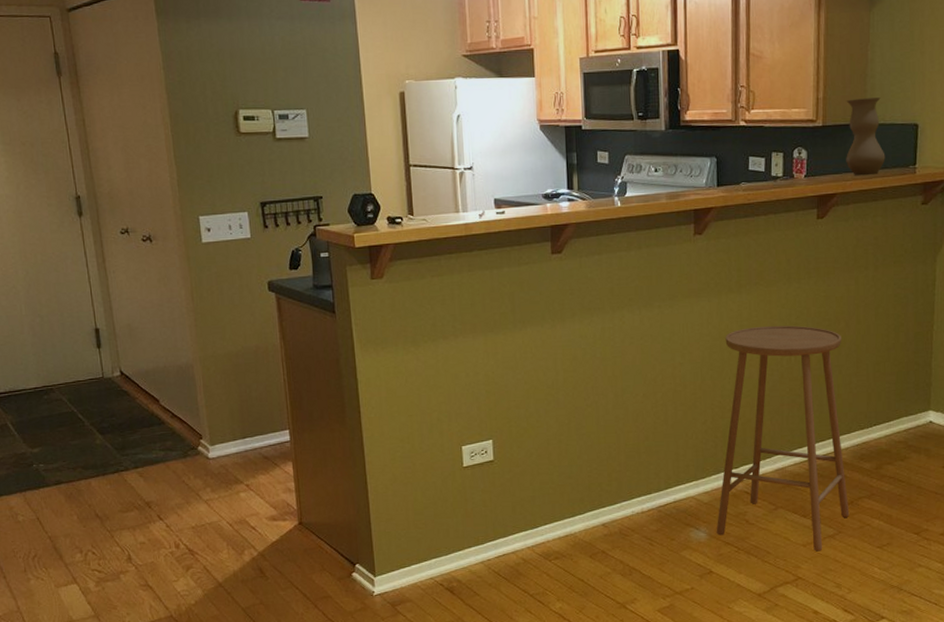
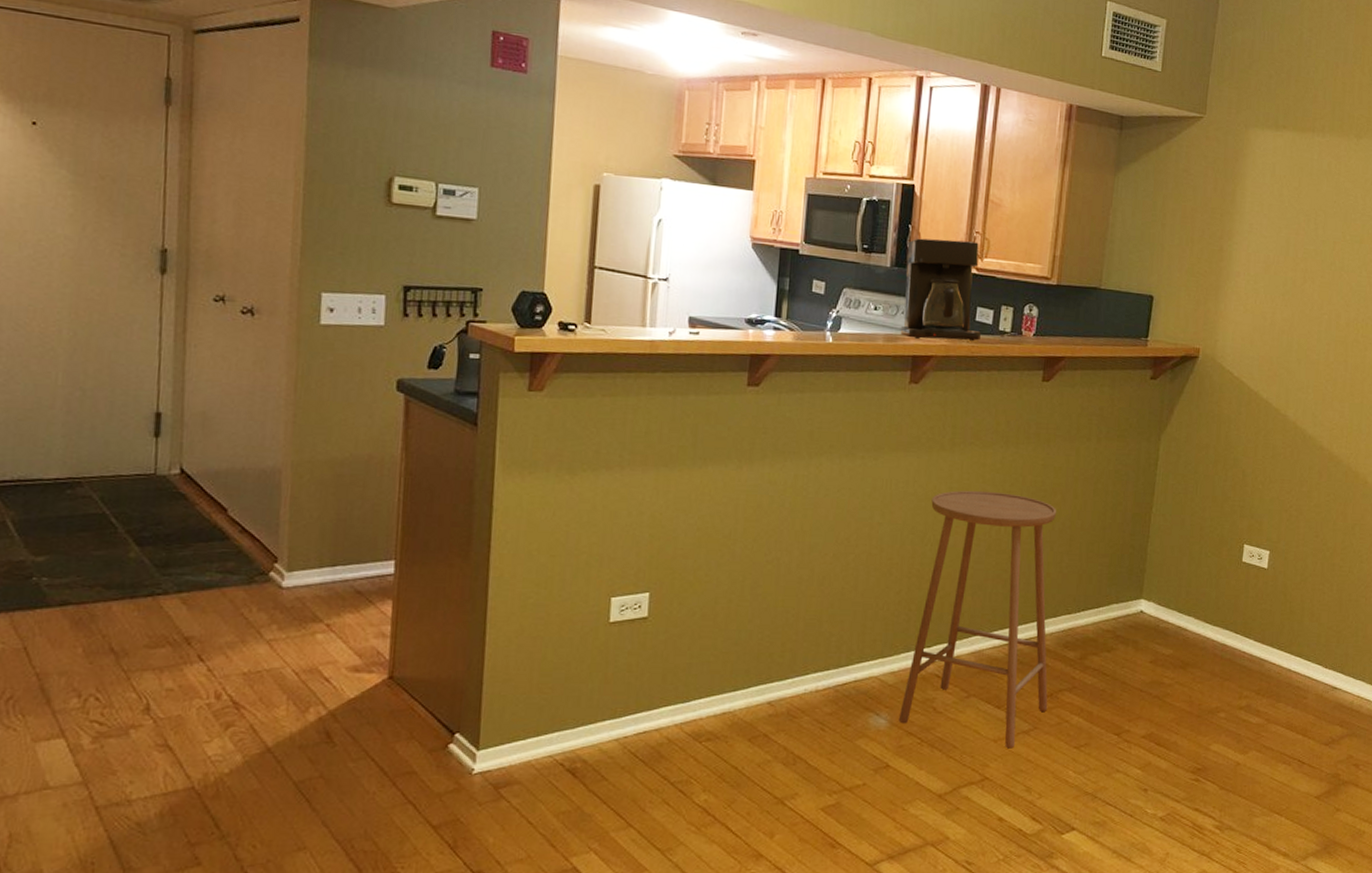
coffee maker: none [678,96,755,195] -> present [900,238,981,342]
vase: present [846,98,886,176] -> none [1077,261,1118,343]

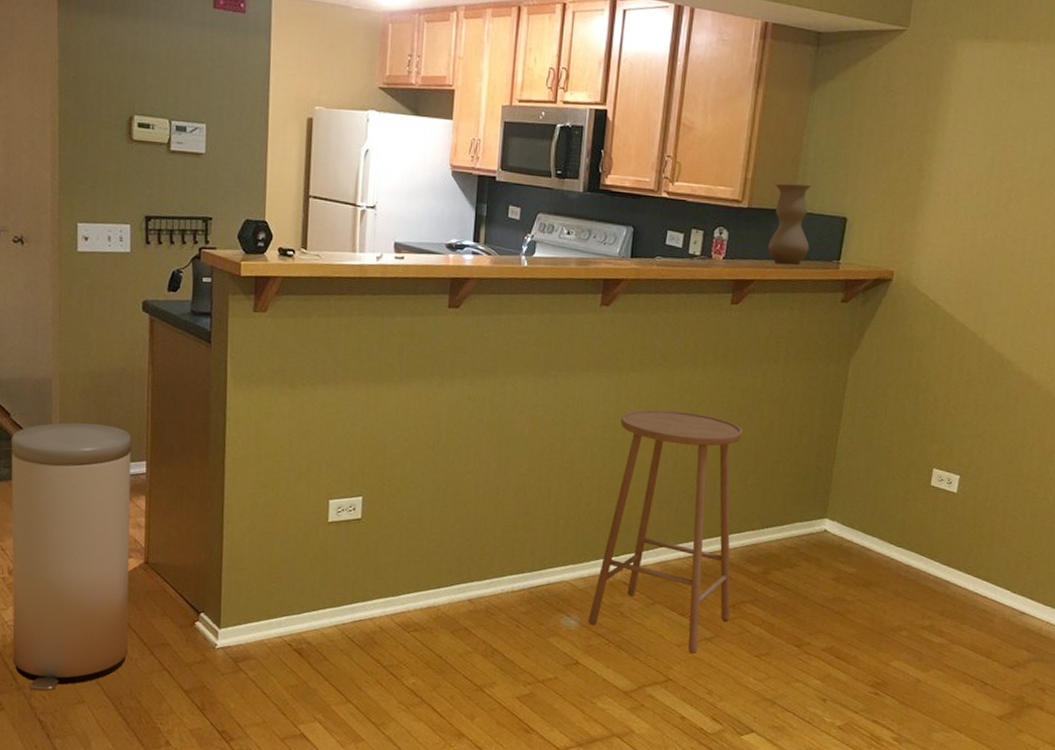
pedal bin: none [215,517,378,839] -> present [11,422,132,692]
coffee maker: present [900,238,981,342] -> none [592,163,671,265]
vase: none [1077,261,1118,343] -> present [768,183,811,266]

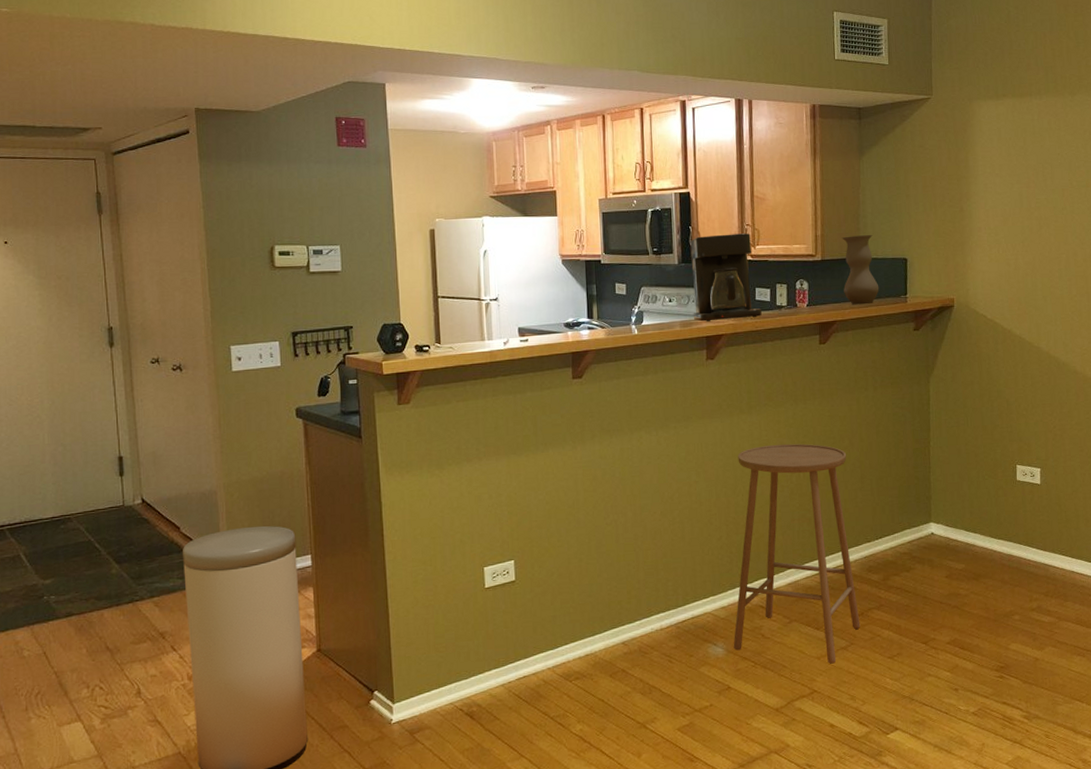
coffee maker: none [592,163,671,265] -> present [690,233,762,323]

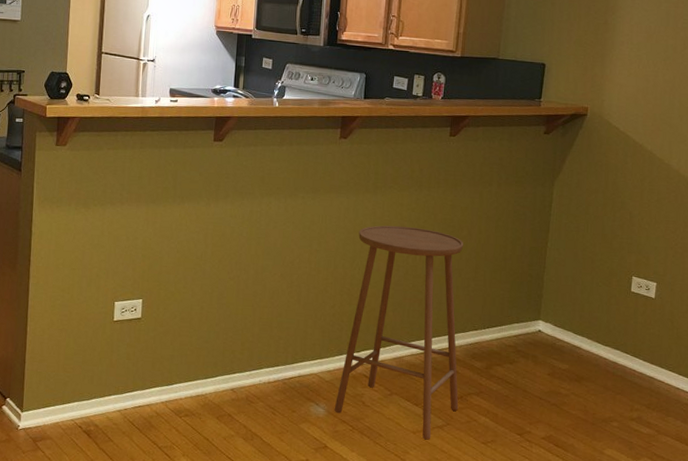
coffee maker: present [690,233,762,323] -> none [332,22,397,104]
vase: present [842,235,879,305] -> none [479,36,515,104]

